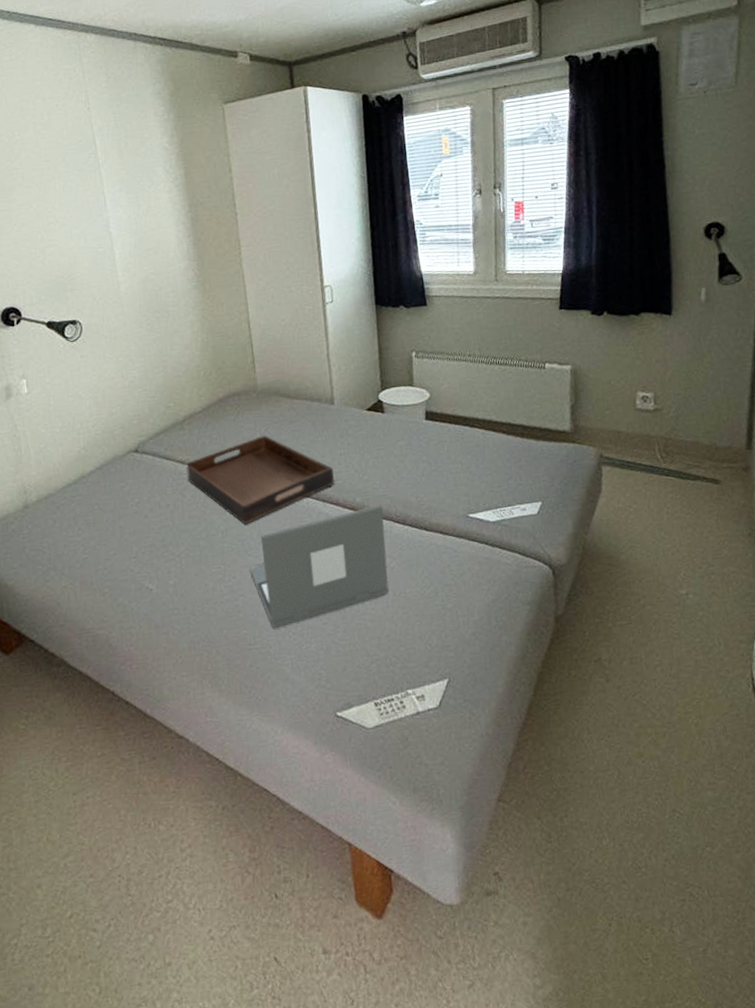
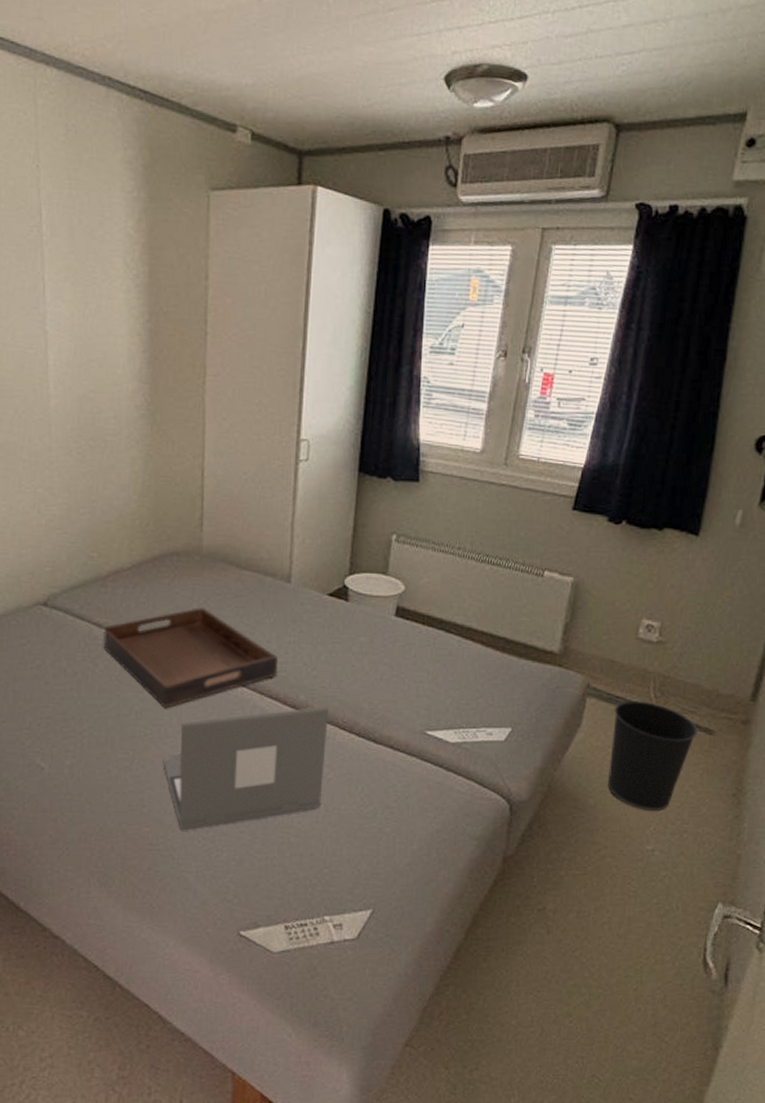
wastebasket: none [627,462,706,559] -> present [607,700,698,812]

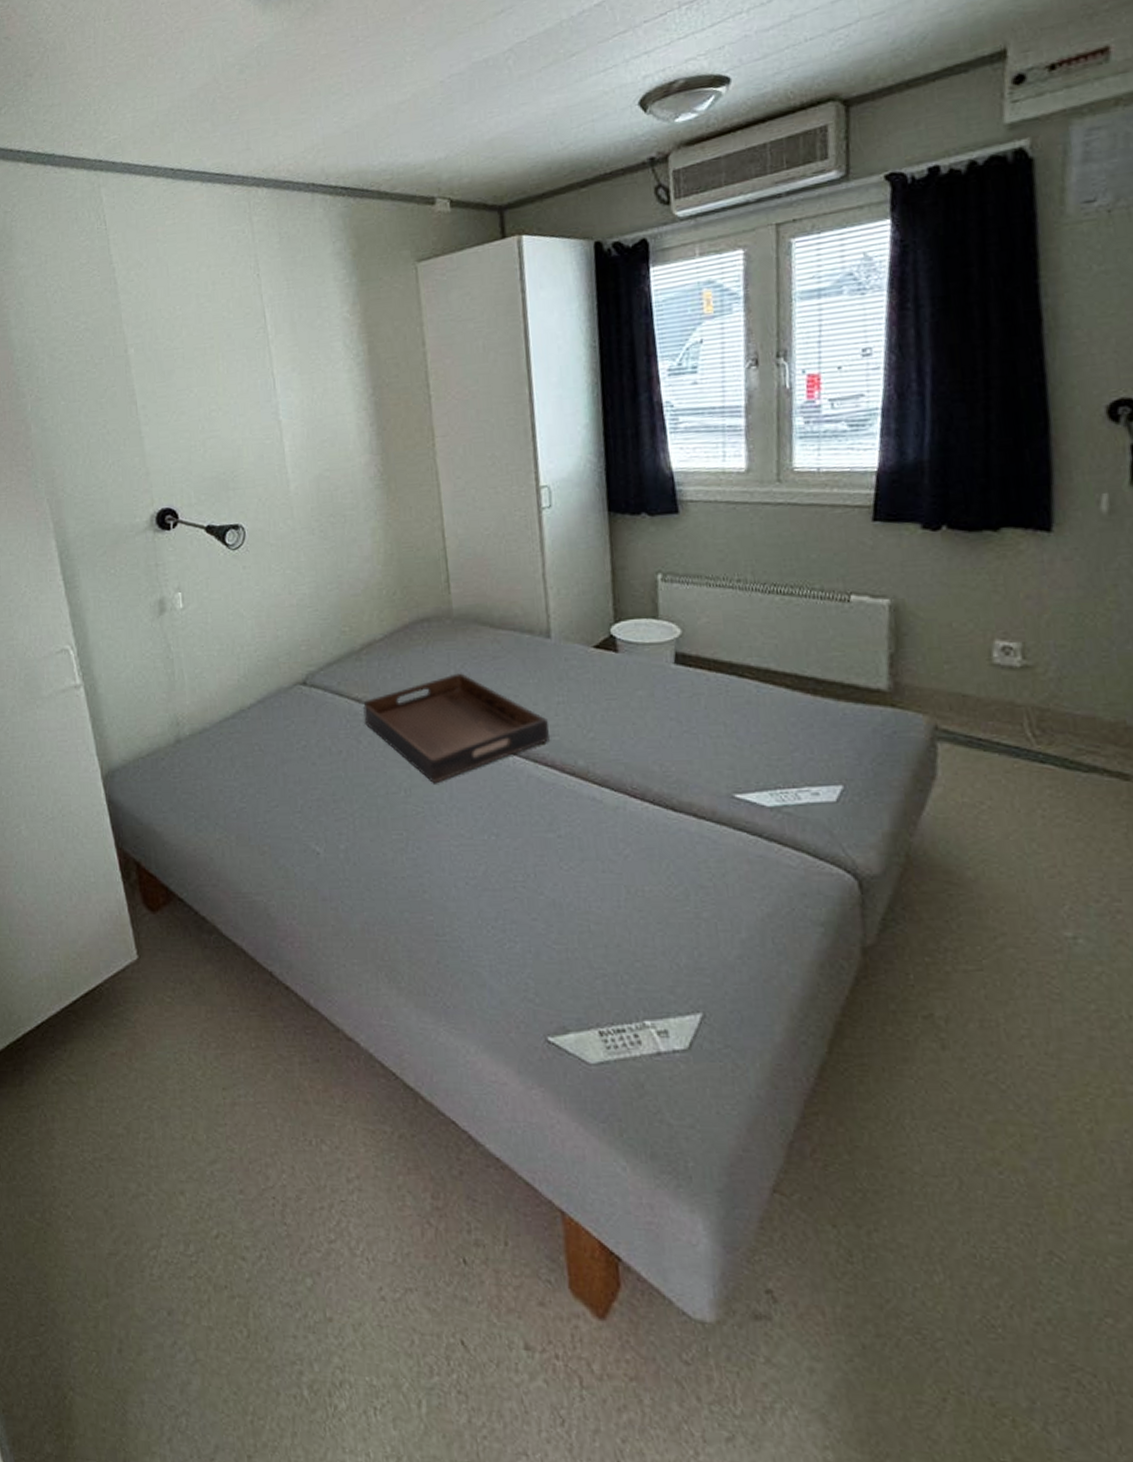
laptop: present [163,706,329,831] -> none [438,772,621,919]
wastebasket: present [607,700,698,812] -> none [977,742,1108,885]

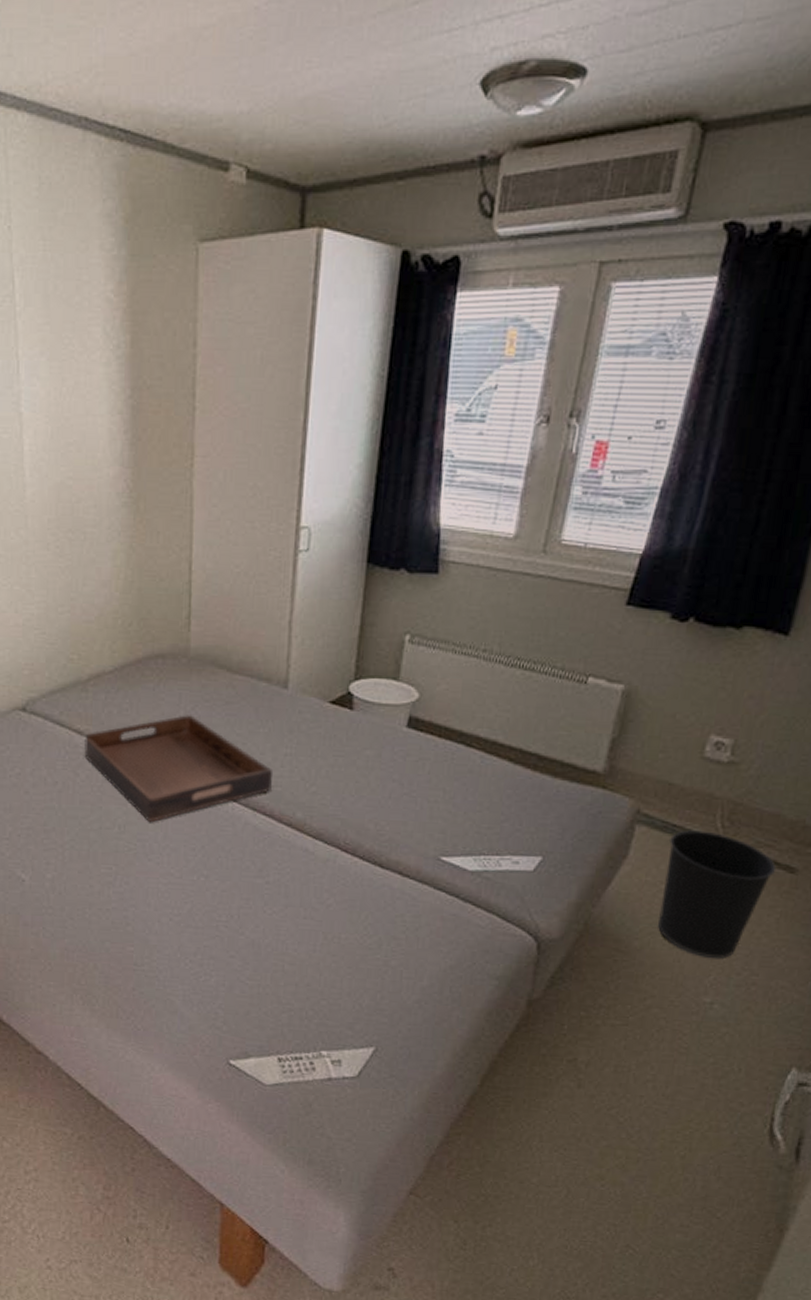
wastebasket: none [977,742,1108,885] -> present [658,830,777,959]

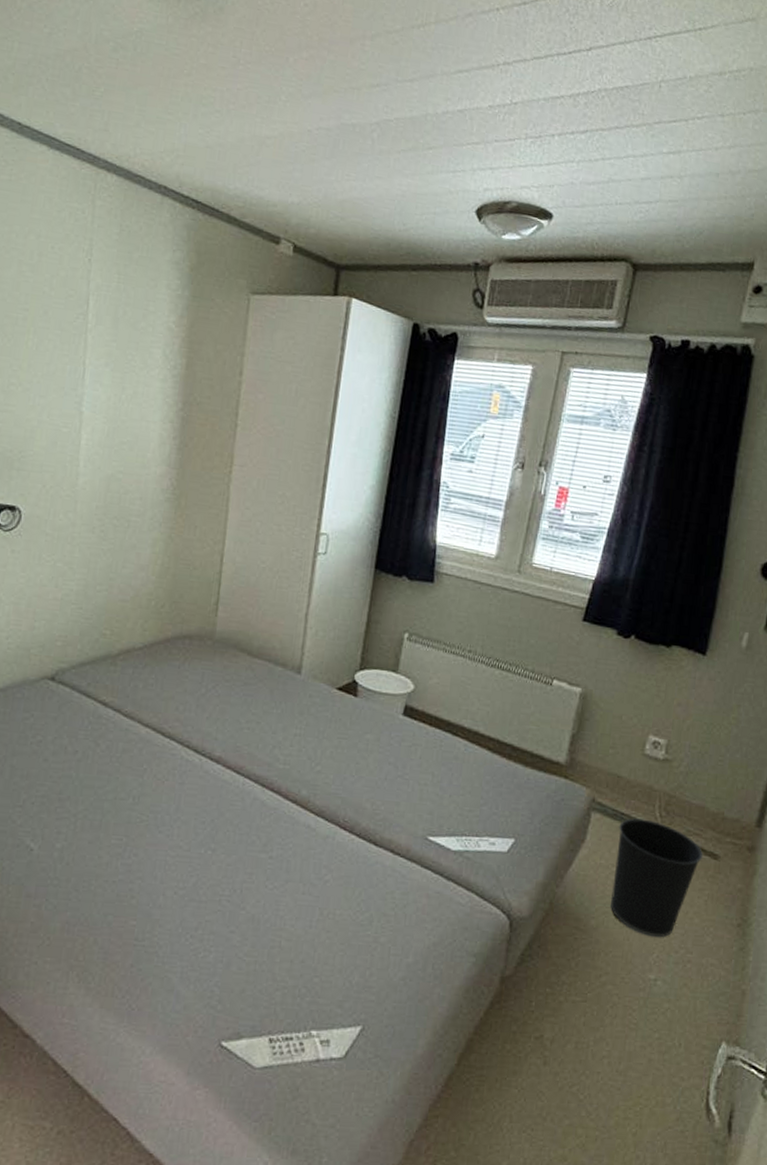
serving tray: present [84,715,272,823] -> none [107,693,282,795]

